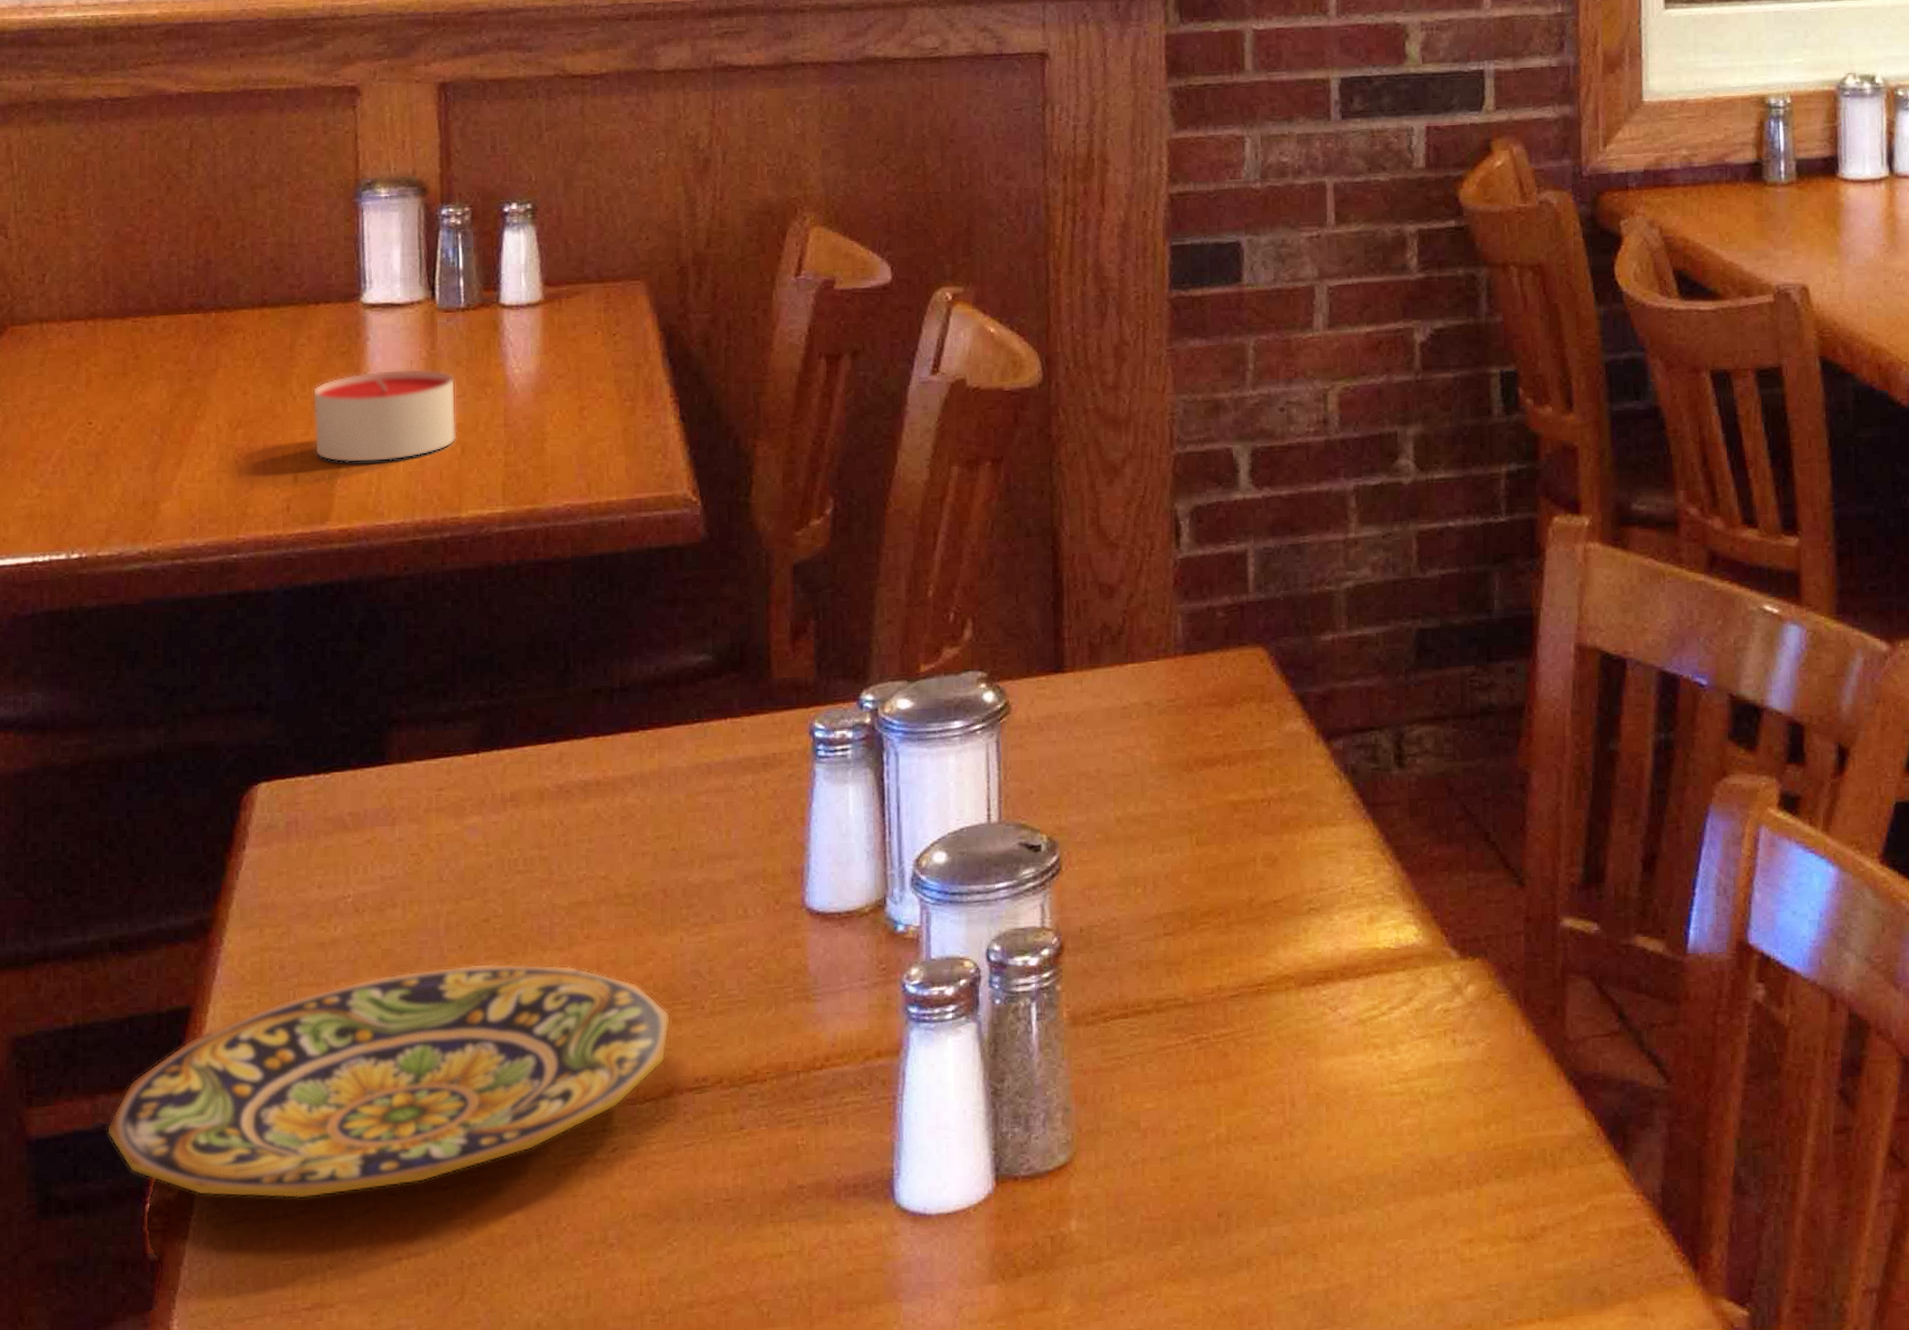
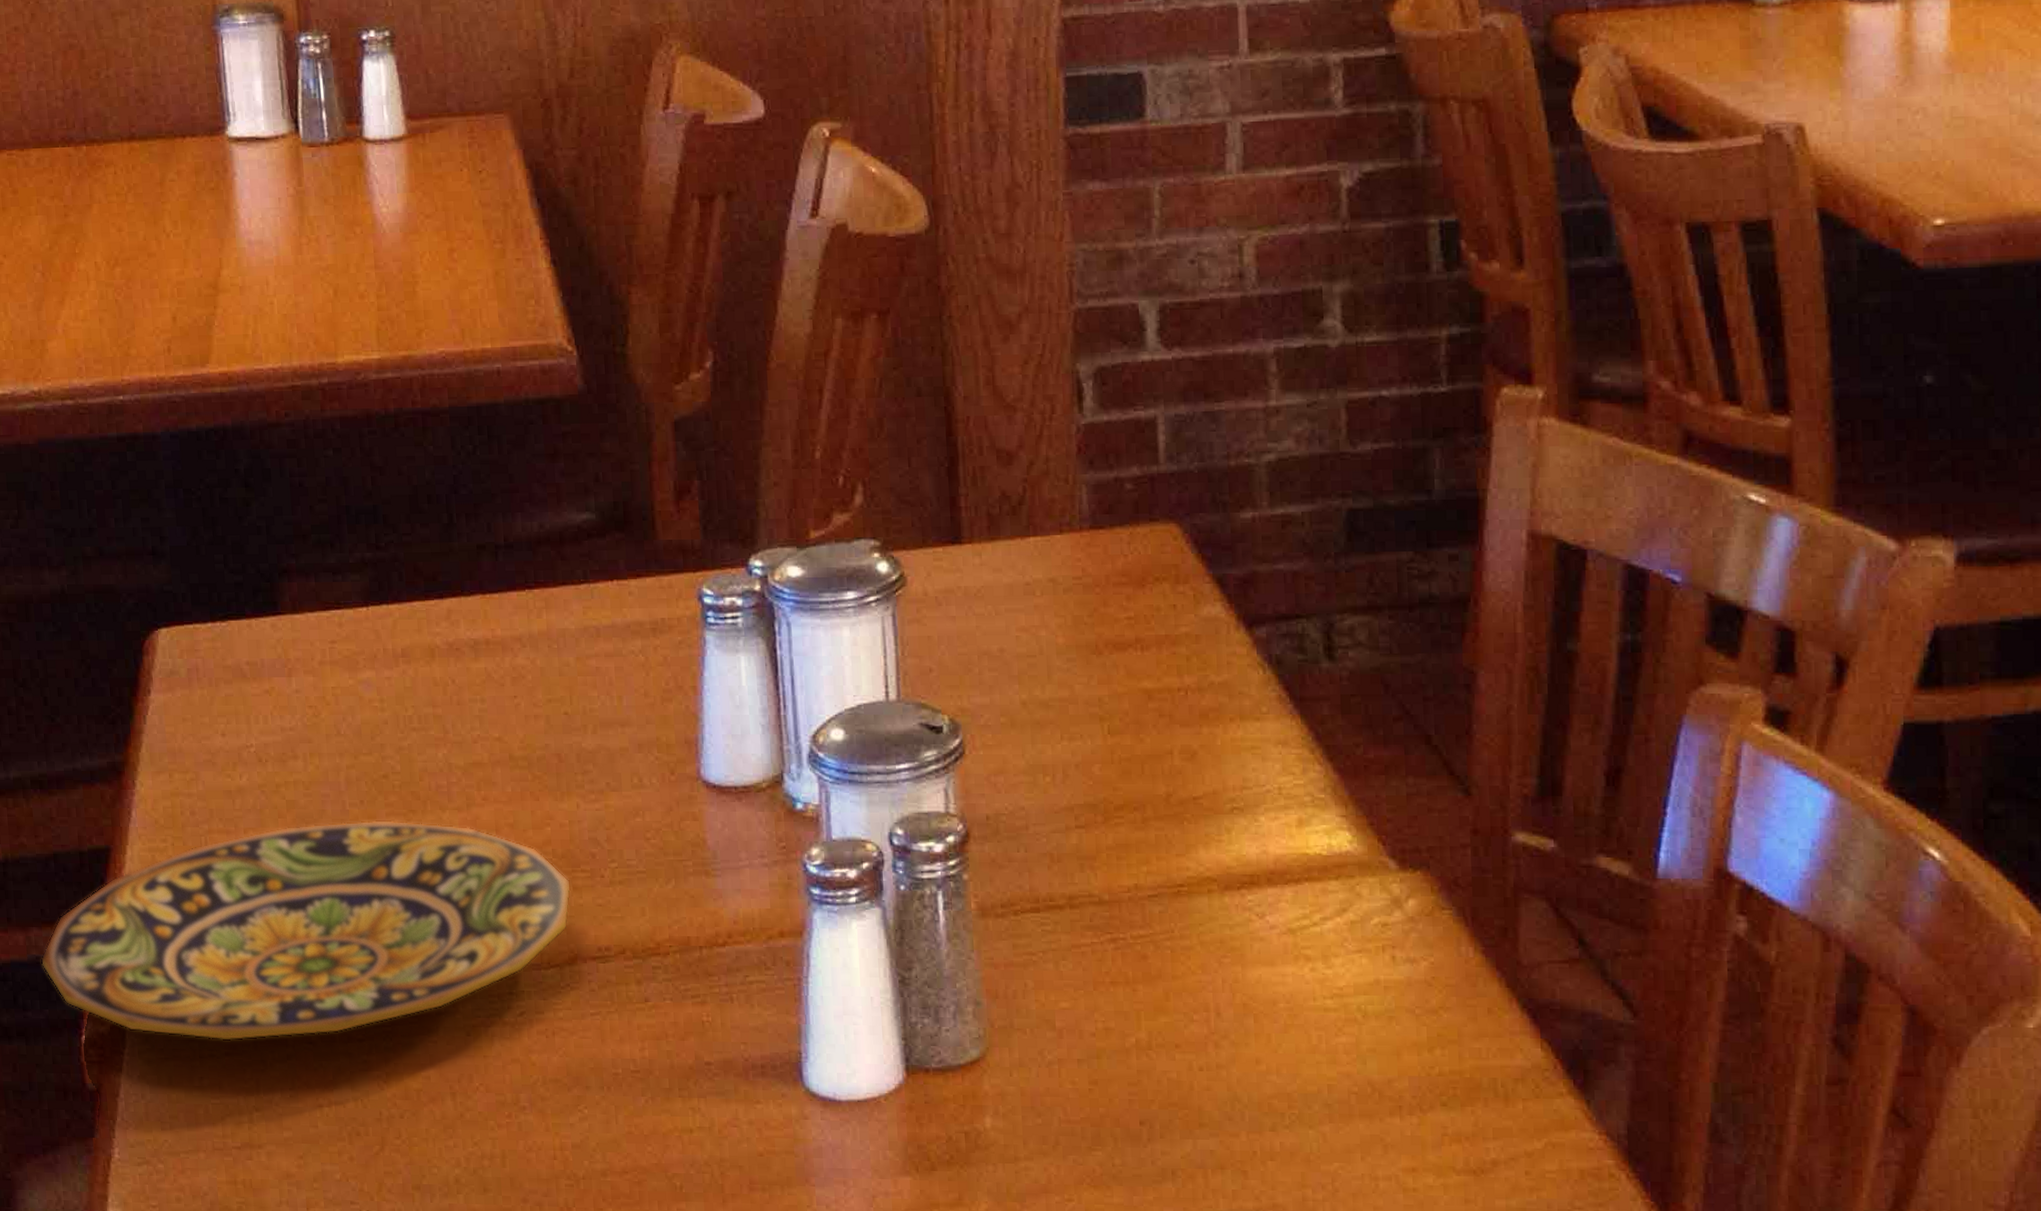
candle: present [312,368,457,463] -> none [184,206,329,305]

